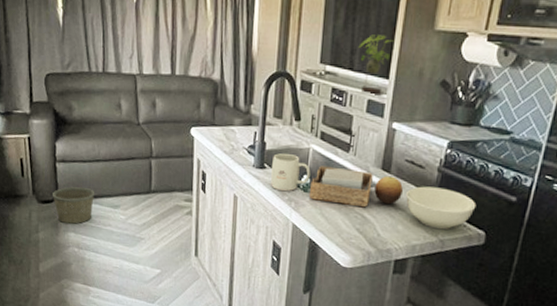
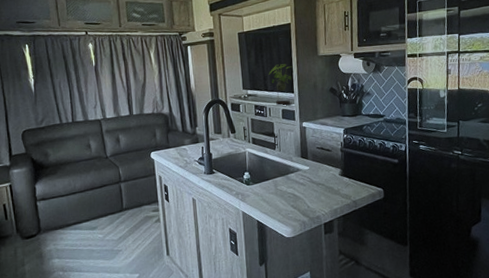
basket: present [52,186,95,224] -> none [34,217,75,252]
mug: present [270,153,311,192] -> none [218,158,250,189]
napkin holder: present [308,165,373,208] -> none [250,161,297,190]
fruit: present [374,175,404,205] -> none [299,161,320,183]
bowl: present [406,186,477,230] -> none [322,162,373,194]

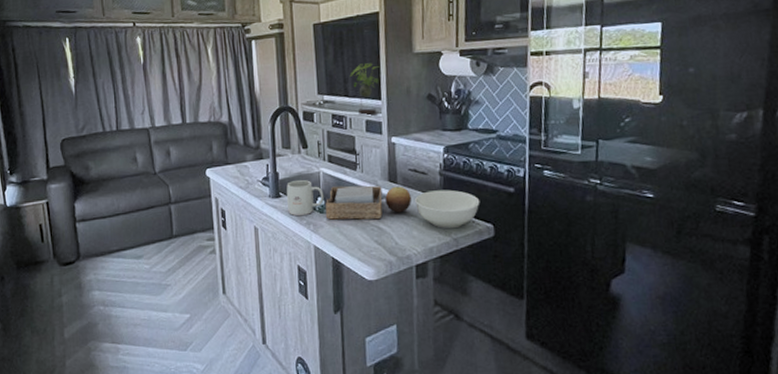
mug: none [218,158,250,189] -> present [286,179,324,217]
napkin holder: none [250,161,297,190] -> present [325,185,383,220]
fruit: none [299,161,320,183] -> present [385,186,412,213]
bowl: none [322,162,373,194] -> present [415,189,480,229]

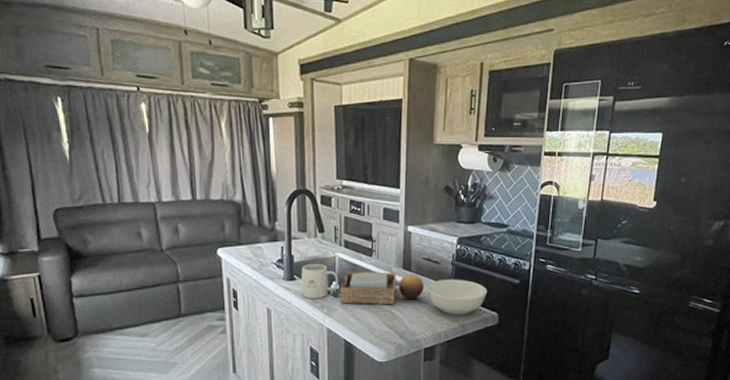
plant: present [349,63,381,116] -> none [369,151,401,204]

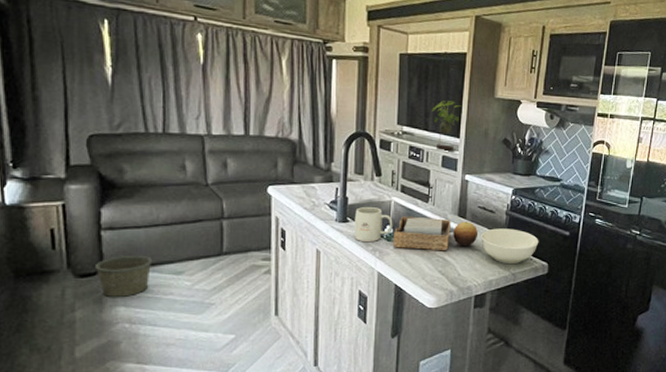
basket: none [70,319,120,359] -> present [94,255,153,297]
plant: none [369,151,401,204] -> present [431,100,463,152]

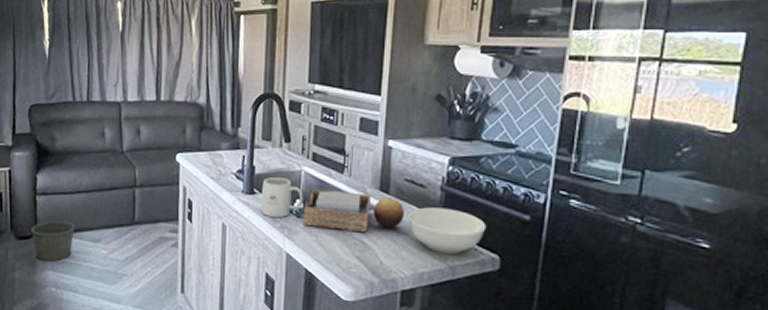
plant: present [431,100,463,152] -> none [347,52,384,113]

